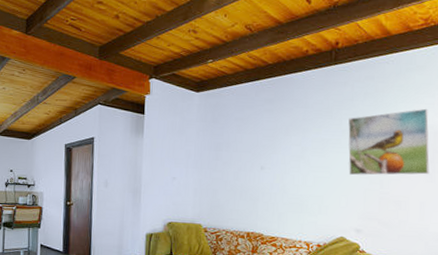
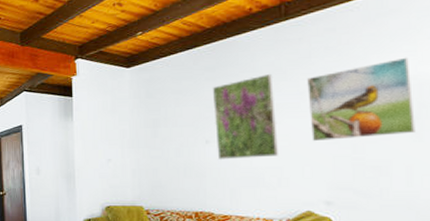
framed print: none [269,111,322,186] -> present [212,74,278,160]

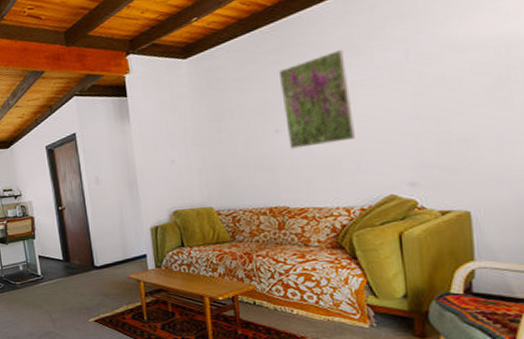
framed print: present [307,57,415,142] -> none [382,15,504,120]

